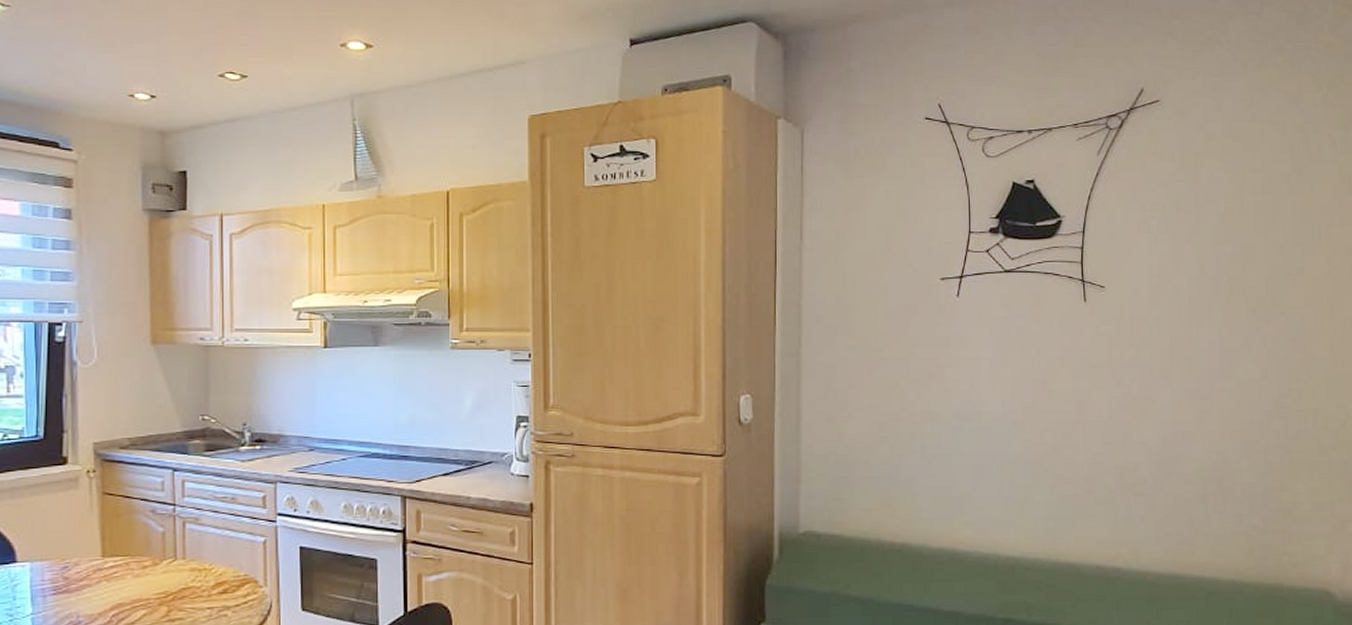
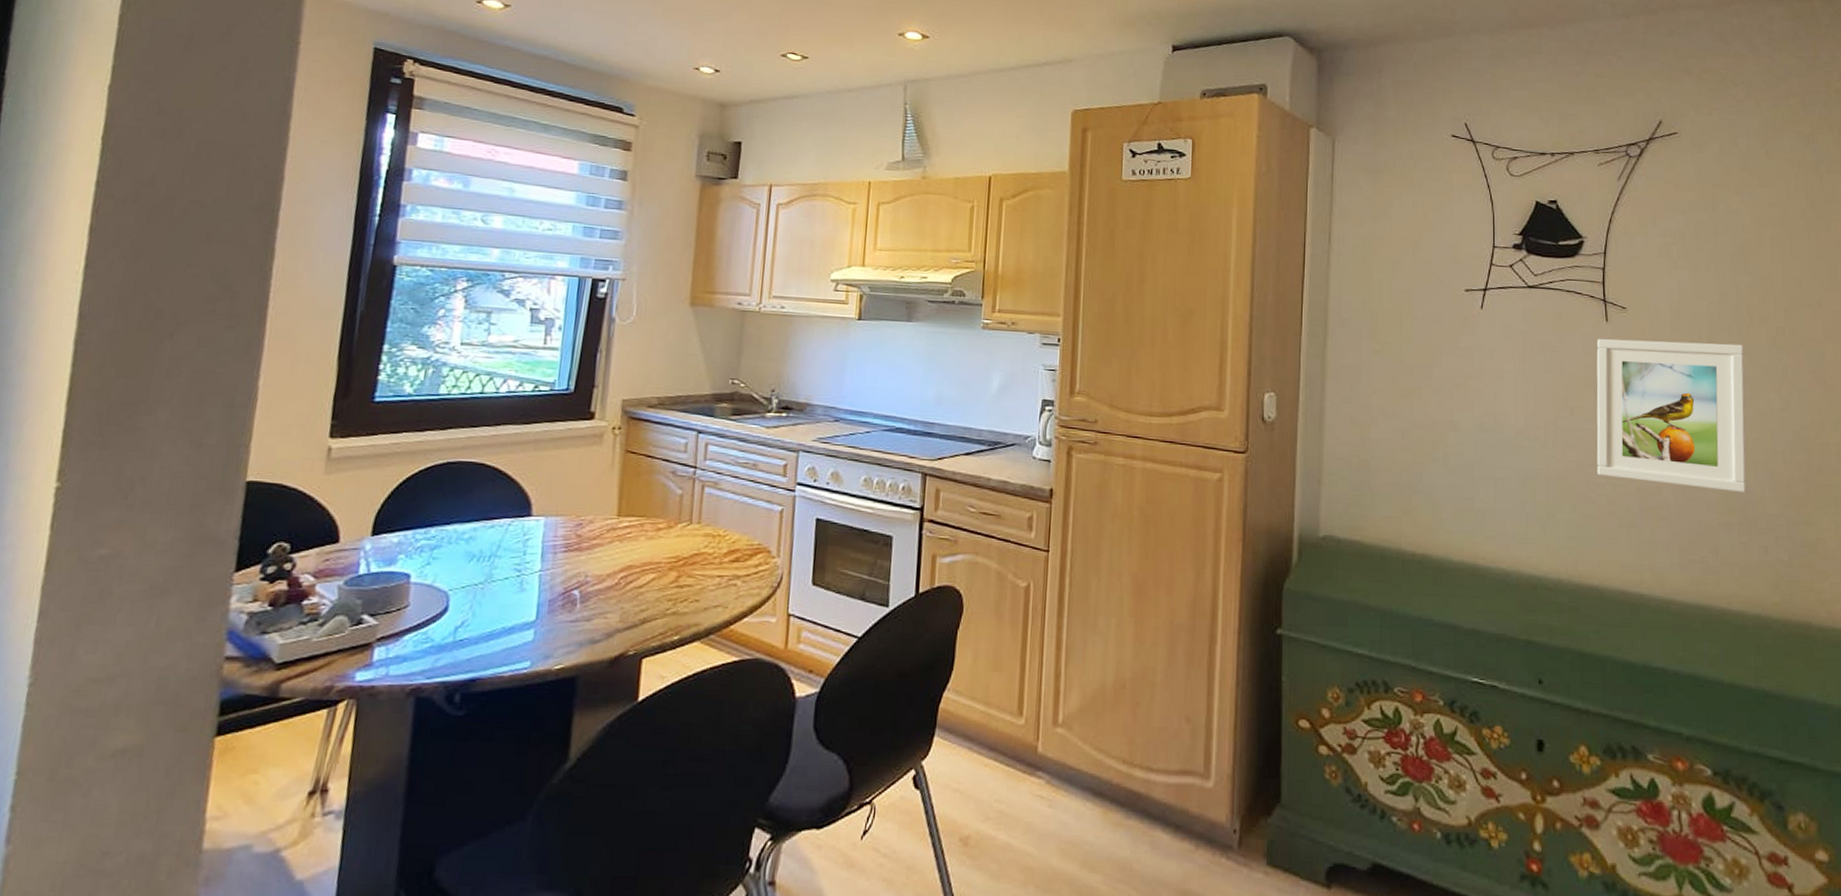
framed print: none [1074,316,1224,464] -> present [1596,339,1747,493]

